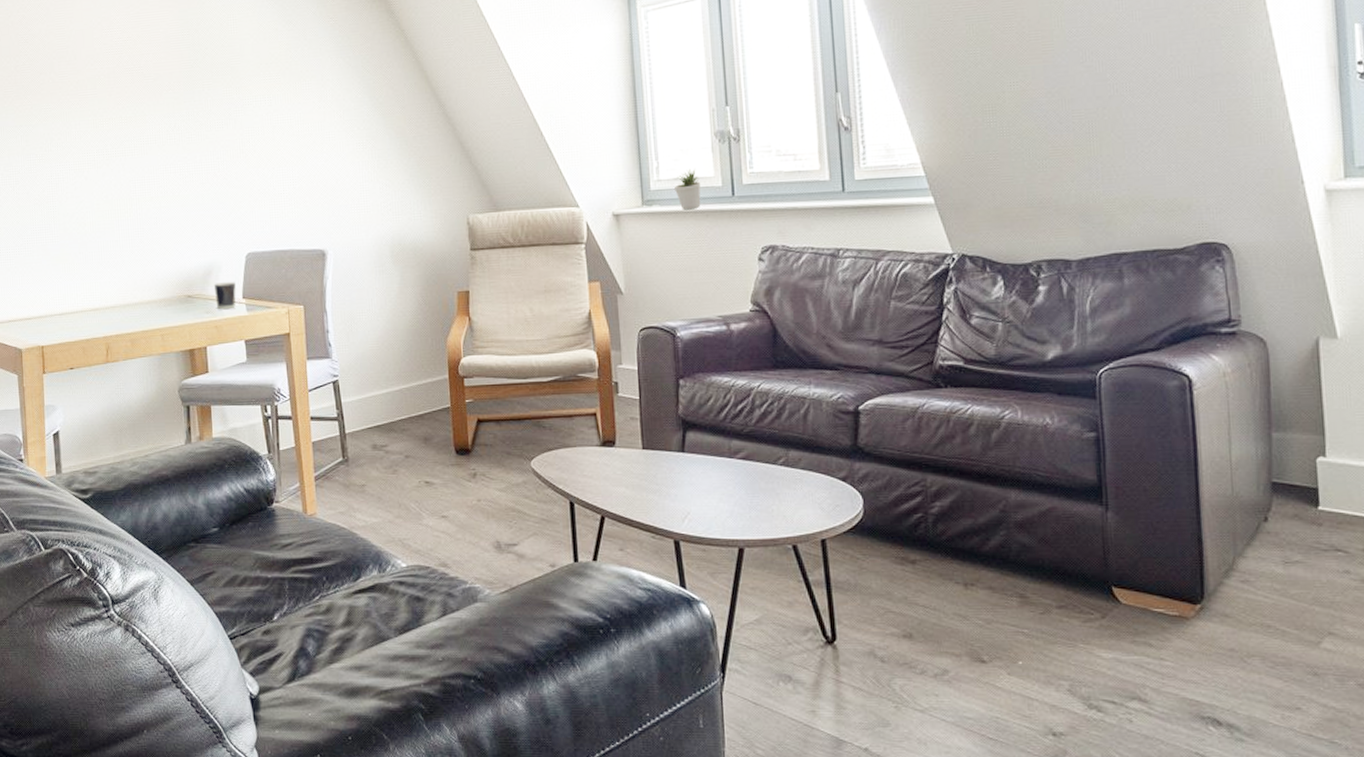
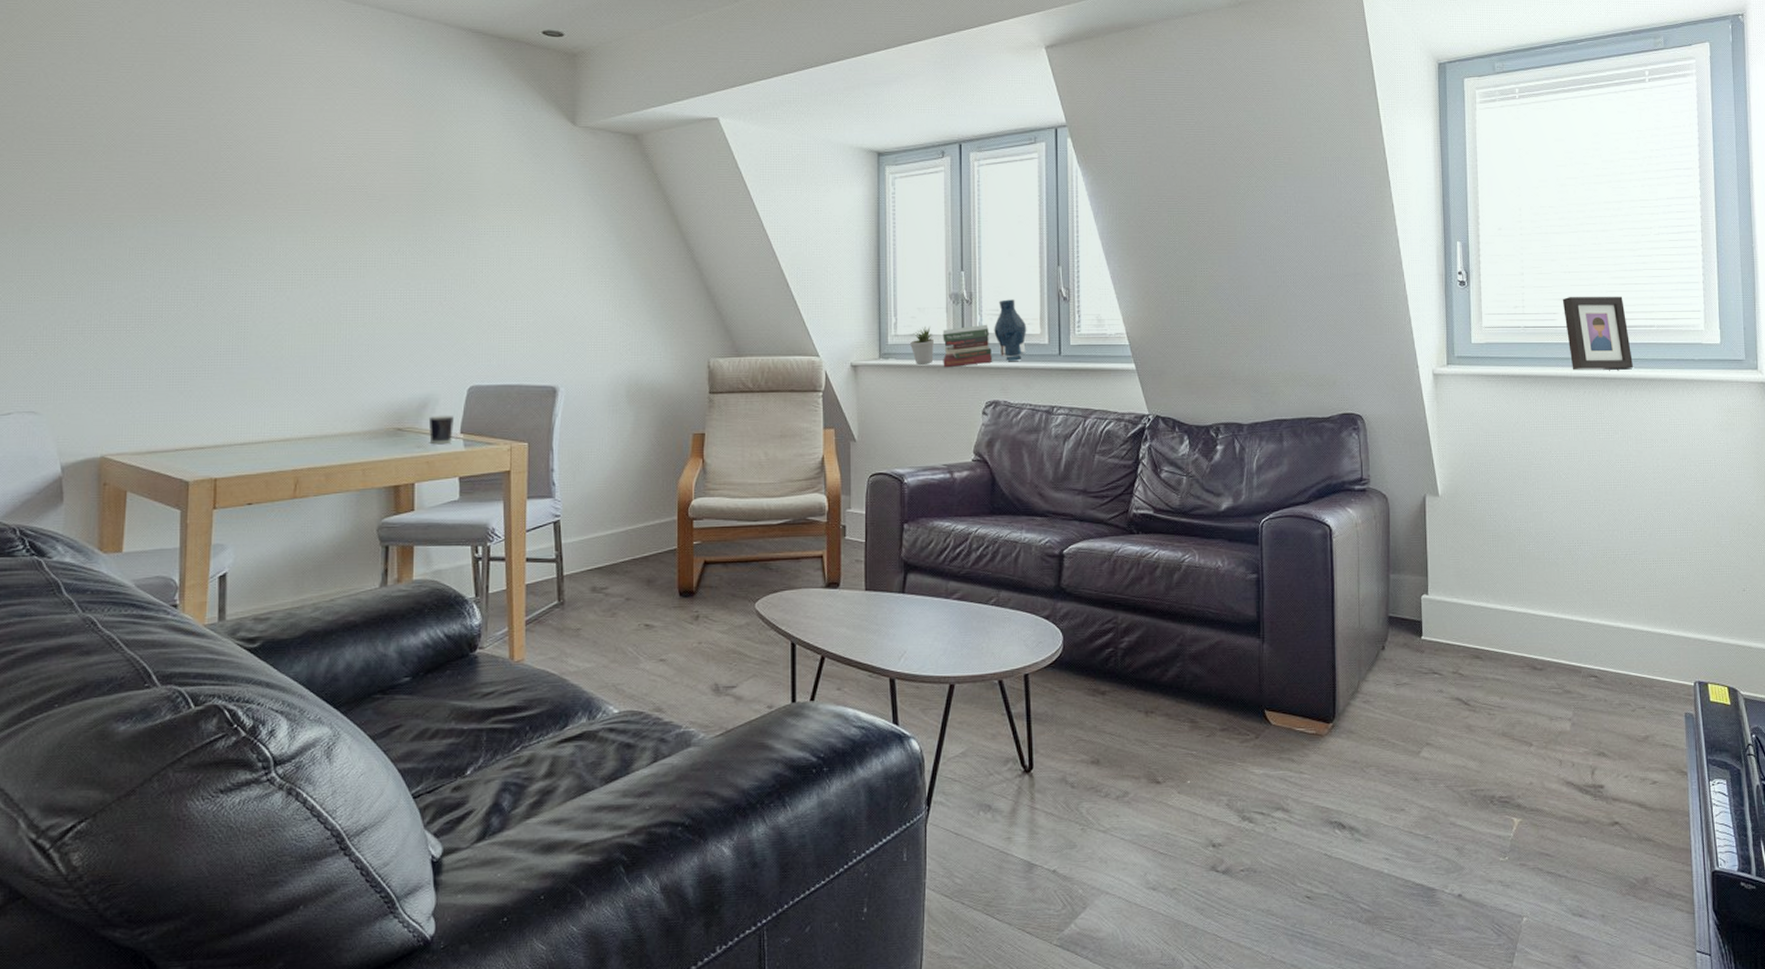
books: none [709,162,767,213] -> present [943,324,993,368]
vase: none [766,133,804,203] -> present [994,299,1027,362]

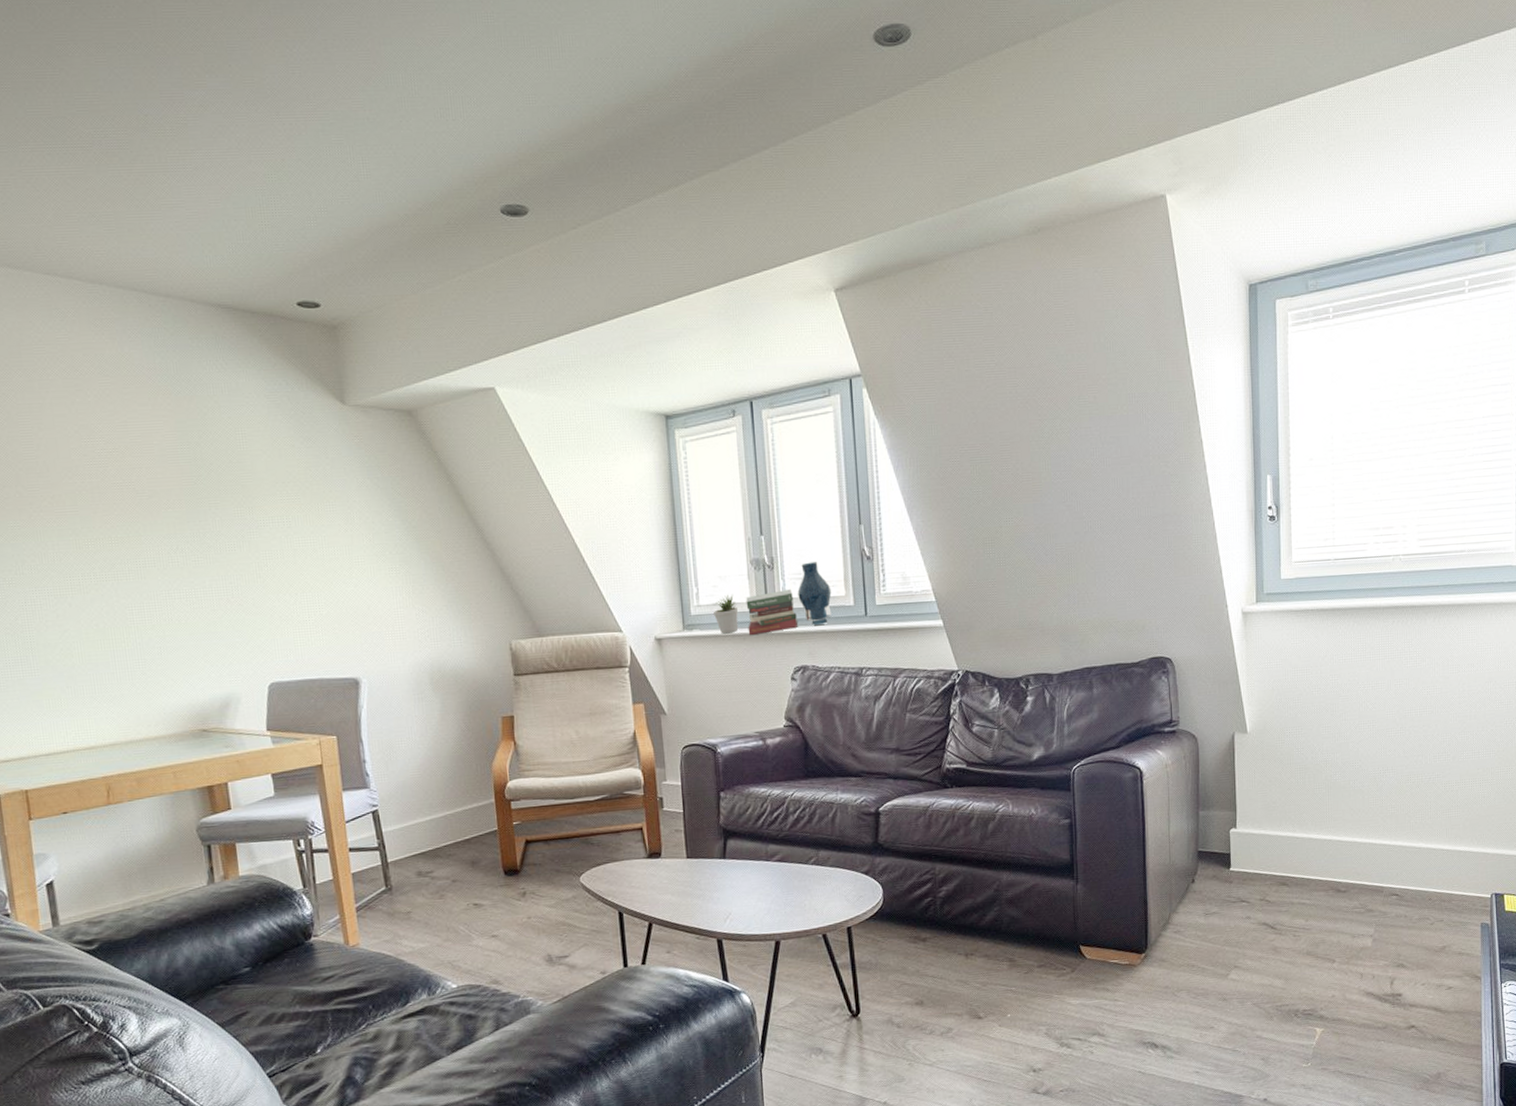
mug: present [428,415,454,445] -> none [232,713,259,744]
picture frame: present [1562,297,1633,370] -> none [1373,522,1442,600]

